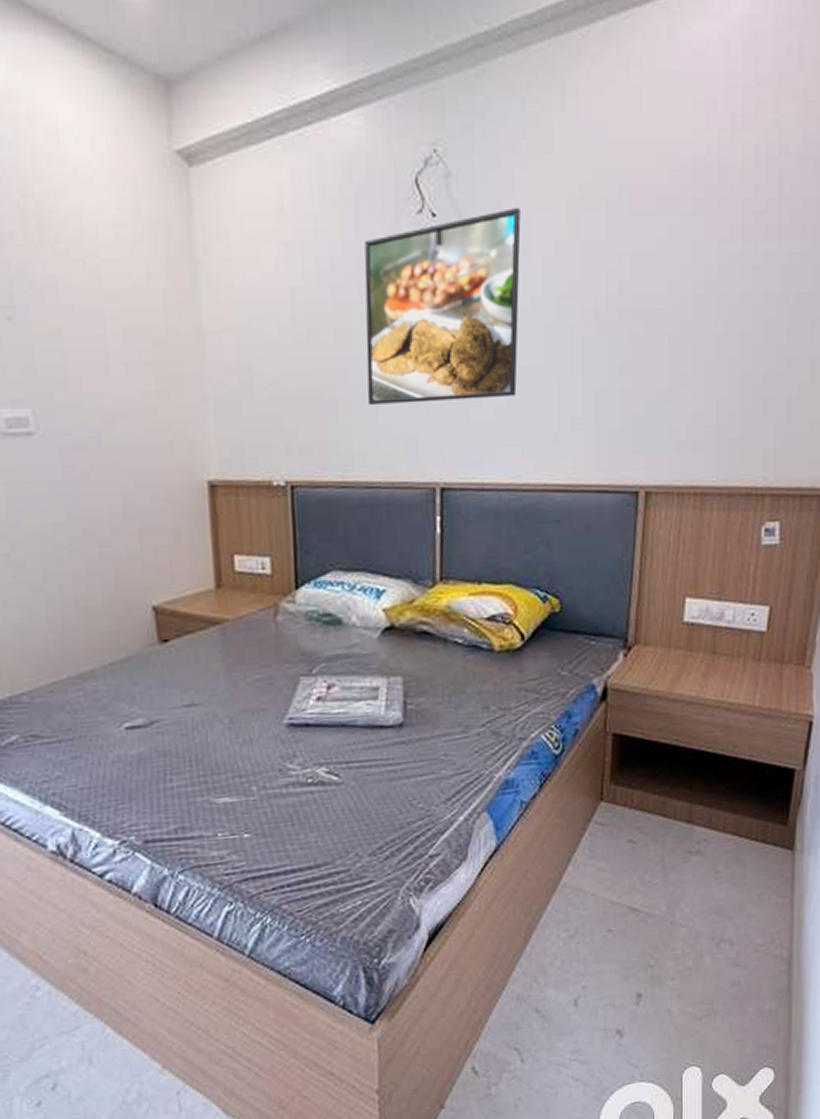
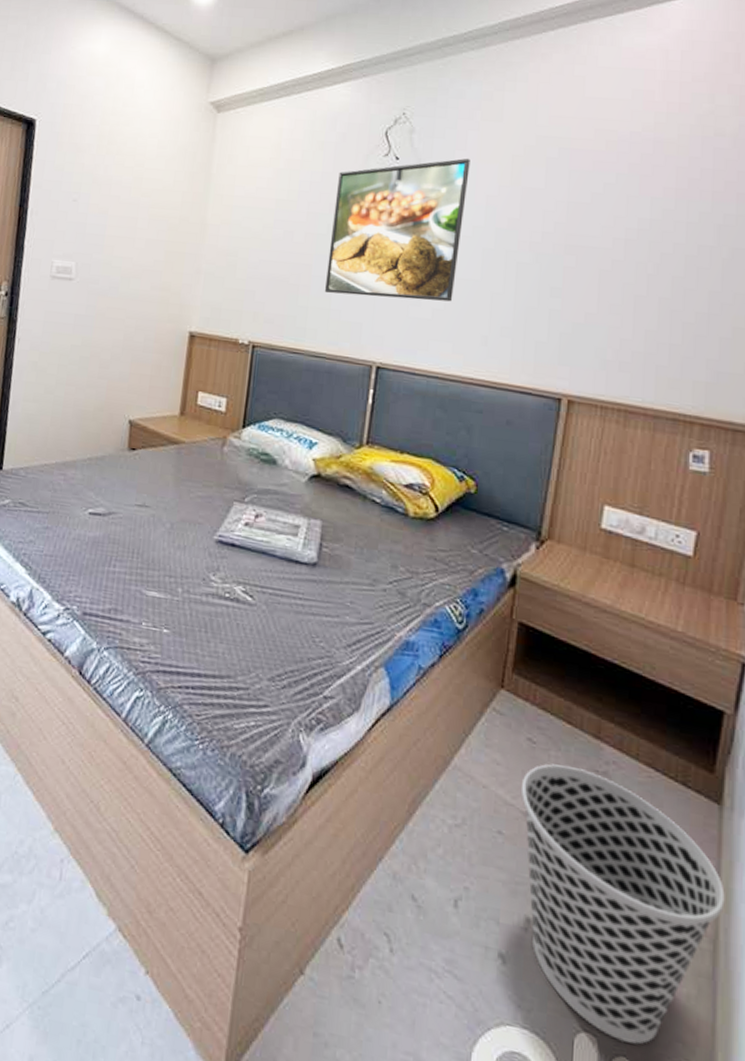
wastebasket: none [626,854,797,1064] -> present [521,764,725,1045]

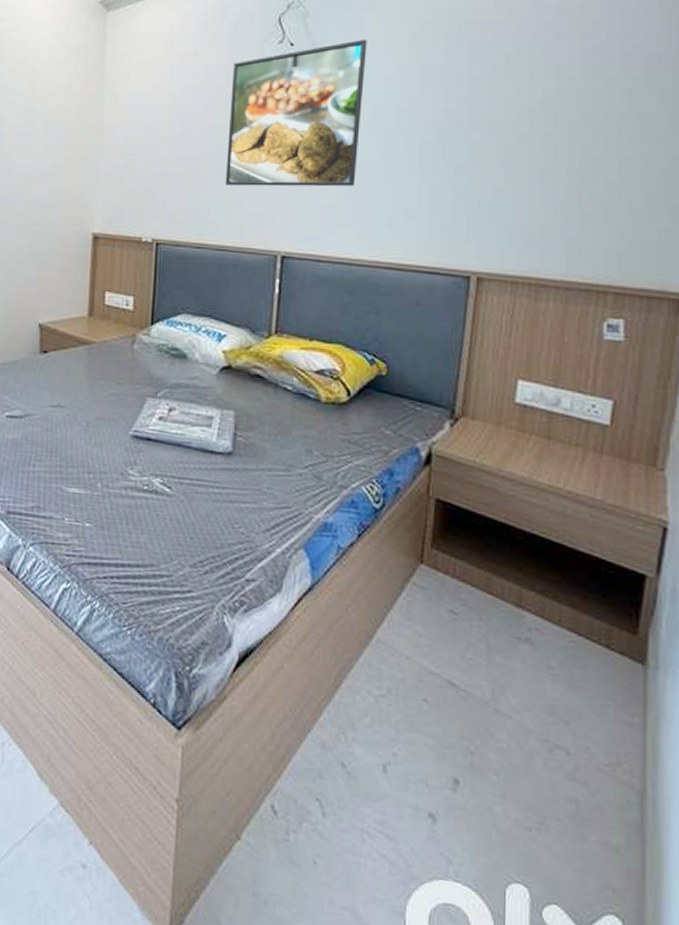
wastebasket: present [521,764,725,1045] -> none [445,633,651,893]

